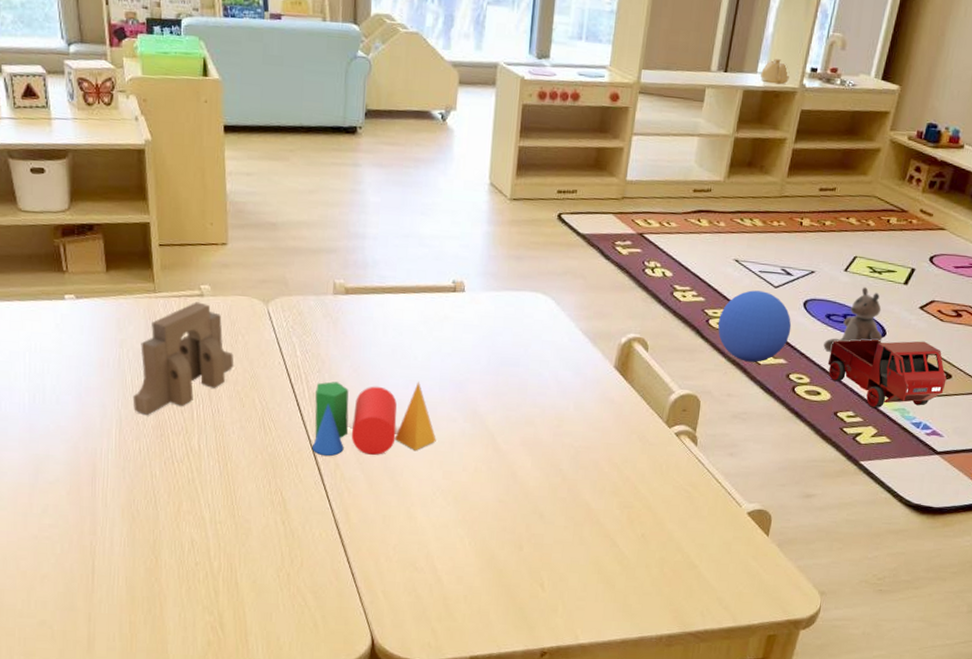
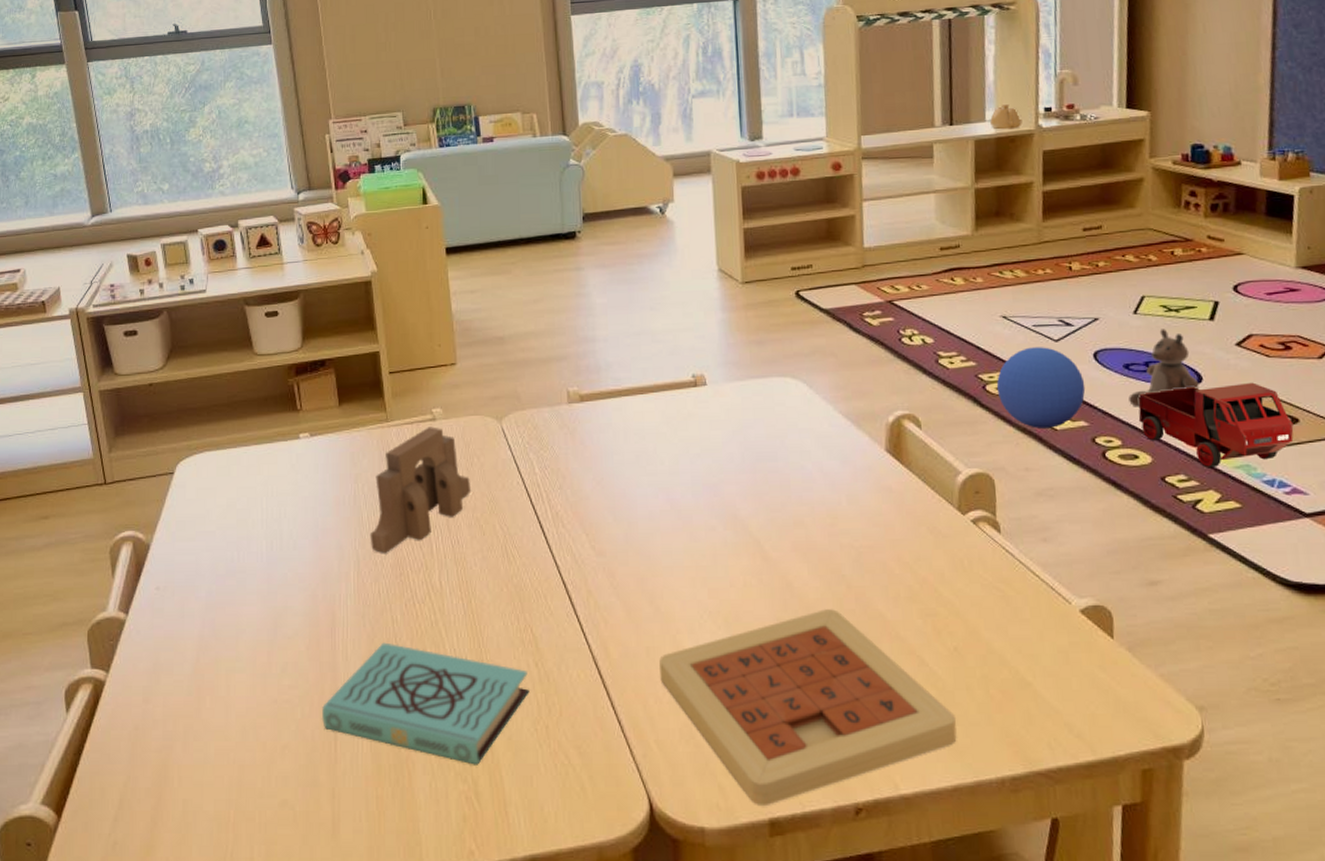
book: none [80,494,275,602] -> present [321,642,529,765]
toy blocks: present [313,381,436,457] -> none [559,489,696,583]
puzzle: none [392,496,633,646] -> present [659,609,957,805]

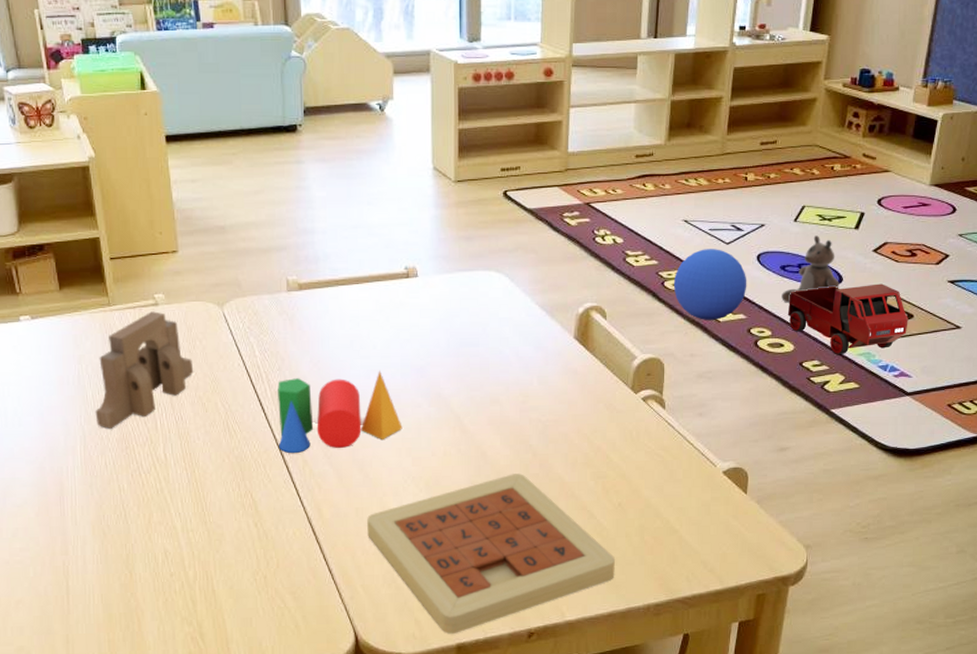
book: present [321,642,529,765] -> none [53,508,249,611]
toy blocks: none [559,489,696,583] -> present [277,370,403,454]
teapot: present [990,103,1022,130] -> none [690,19,719,45]

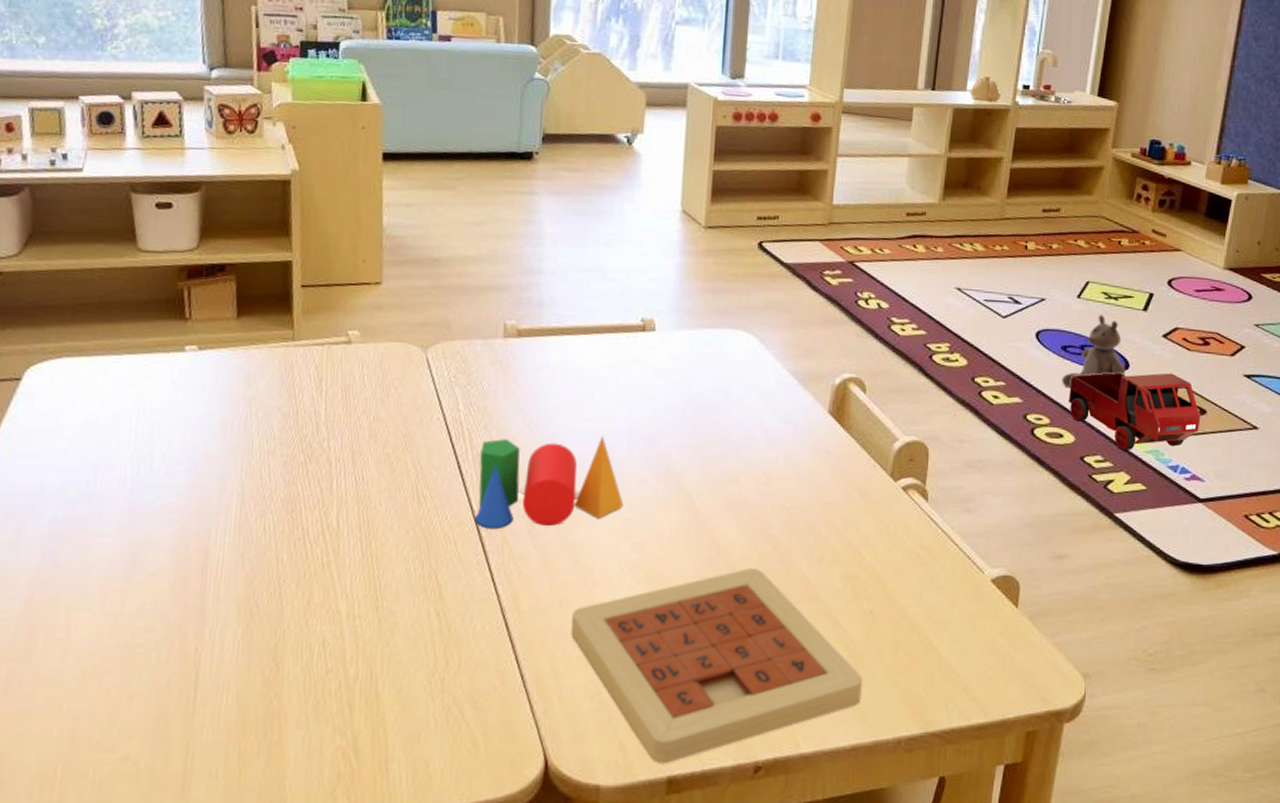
wooden toy: present [95,311,194,429] -> none [259,350,385,486]
ball: present [673,249,747,320] -> none [942,321,1025,402]
teapot: none [690,19,719,45] -> present [971,75,1001,102]

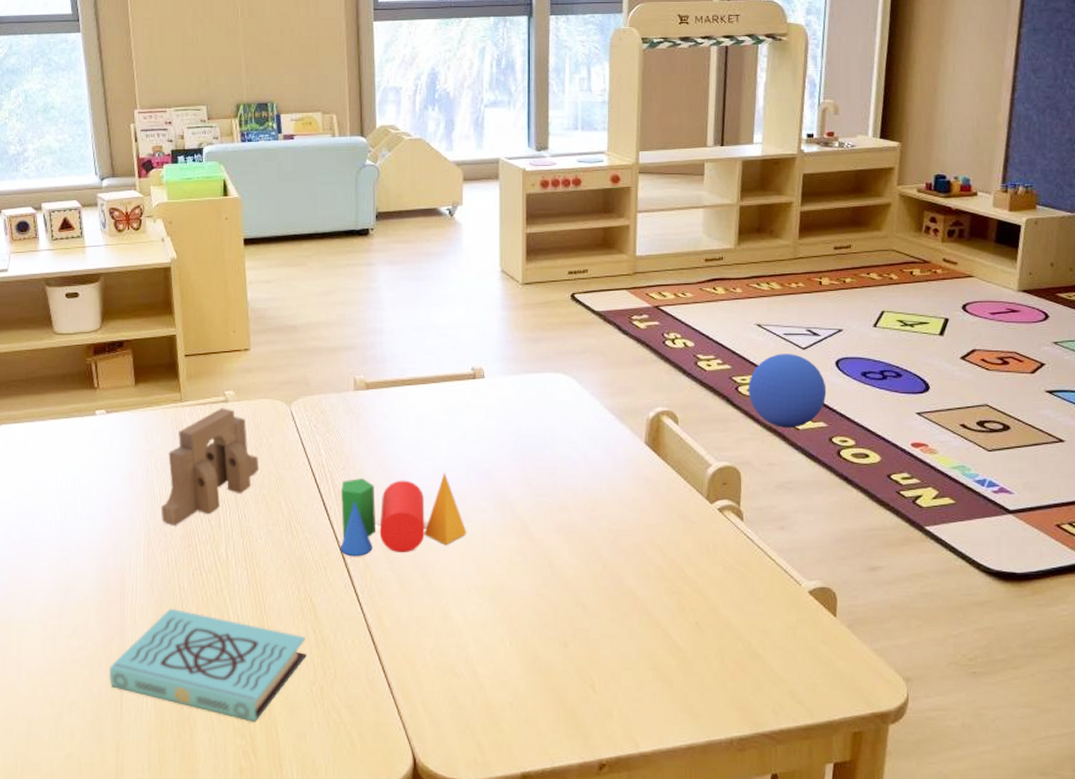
book: none [180,584,427,719] -> present [108,608,307,722]
wooden toy: none [259,350,385,486] -> present [161,408,260,525]
puzzle: present [571,568,862,763] -> none [429,586,693,761]
ball: none [942,321,1025,402] -> present [748,354,827,428]
teapot: present [971,75,1001,102] -> none [757,128,786,152]
stuffed animal: present [1062,315,1126,387] -> none [864,341,926,410]
toy truck: present [1068,372,1201,451] -> none [871,392,1005,468]

